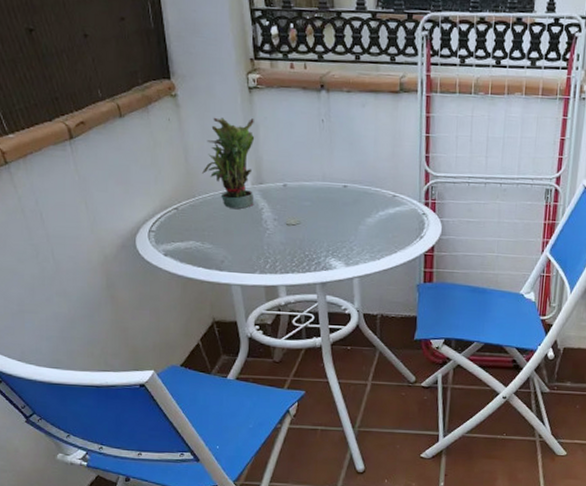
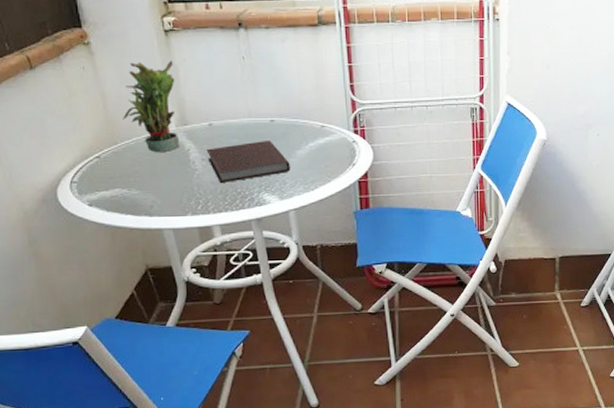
notebook: none [279,205,359,245] -> present [206,141,290,184]

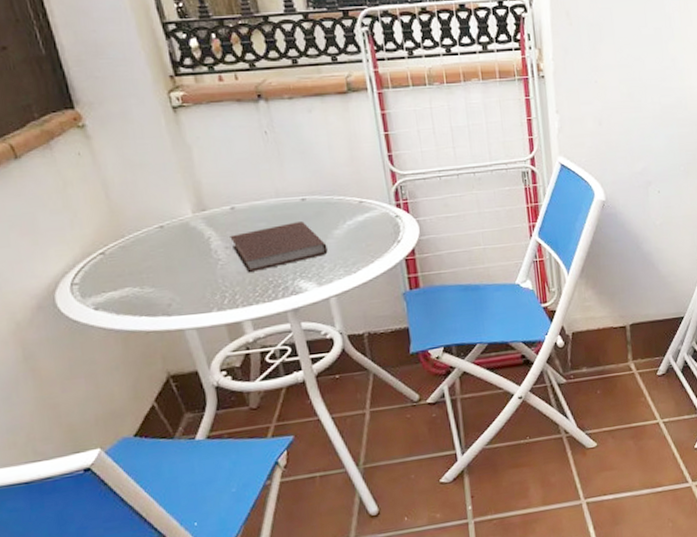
potted plant: present [123,61,180,152] -> none [129,140,199,243]

